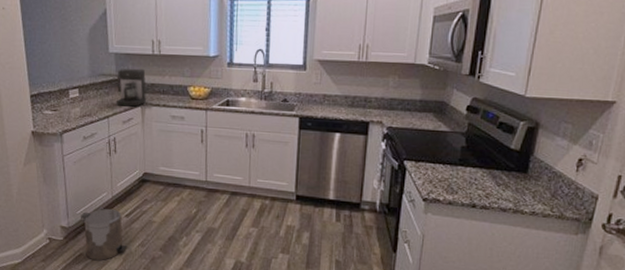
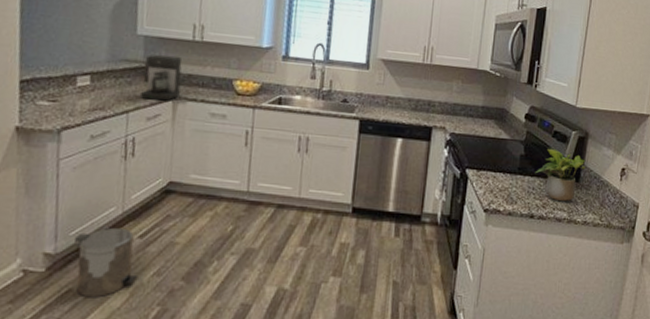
potted plant: none [477,138,536,192] -> present [535,147,586,202]

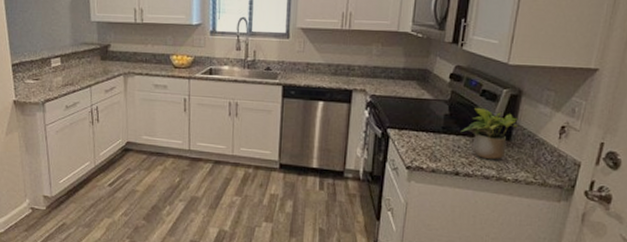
trash can: present [73,227,139,298] -> none [62,177,111,231]
coffee maker: present [140,54,182,101] -> none [99,36,129,76]

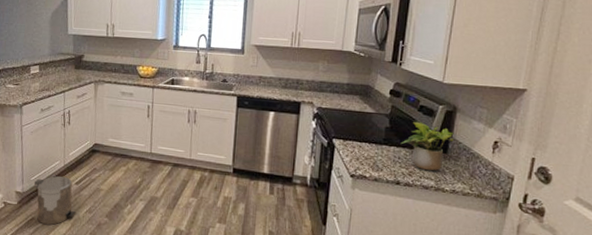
trash can: none [62,177,111,231] -> present [33,175,77,226]

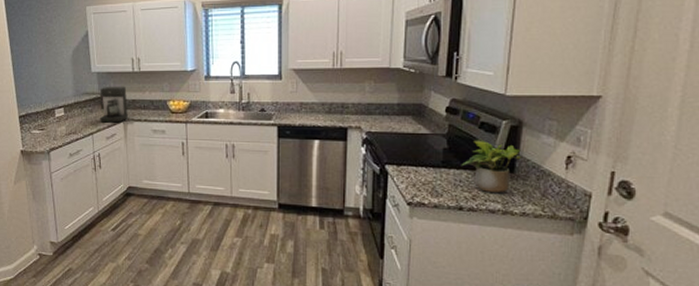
trash can: present [33,175,77,226] -> none [68,222,115,275]
coffee maker: none [72,48,100,83] -> present [100,86,128,123]

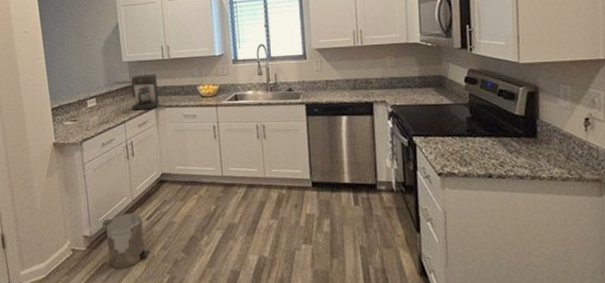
trash can: none [68,222,115,275] -> present [102,212,150,269]
potted plant: present [461,138,521,193] -> none [485,106,542,159]

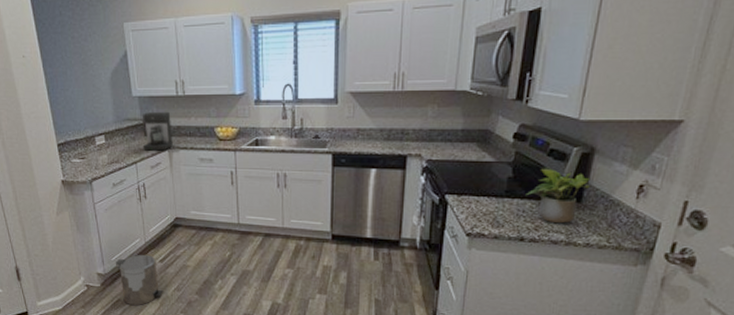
potted plant: none [485,106,542,159] -> present [525,166,591,224]

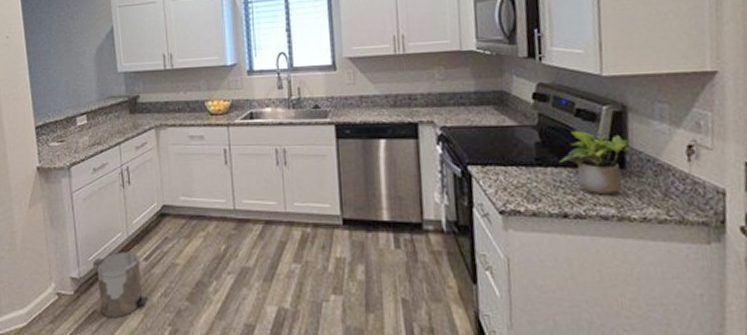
coffee maker: present [143,111,173,151] -> none [128,86,160,130]

